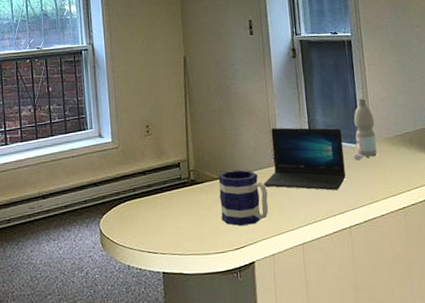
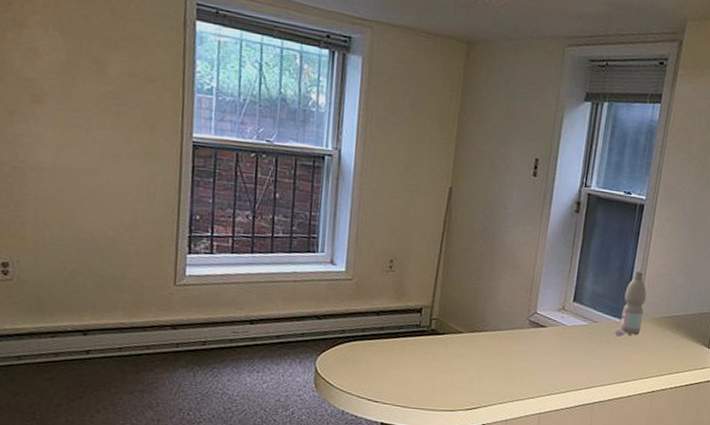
mug: present [218,169,269,226] -> none [457,325,515,387]
laptop: present [264,127,346,191] -> none [512,287,610,364]

